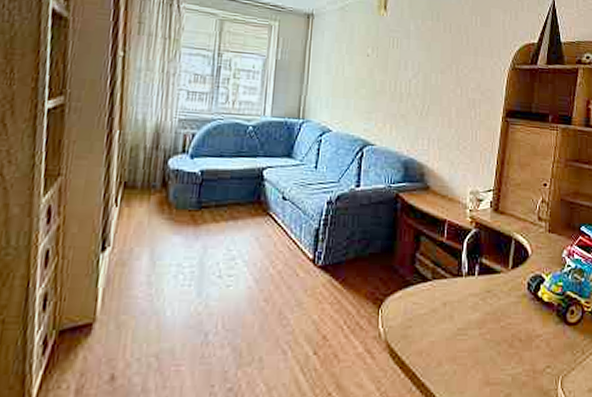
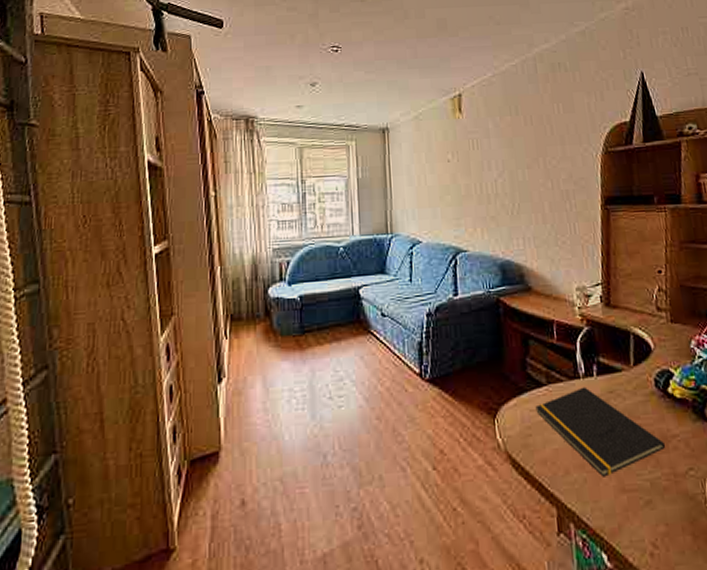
notepad: none [418,285,530,370] -> present [535,386,666,477]

